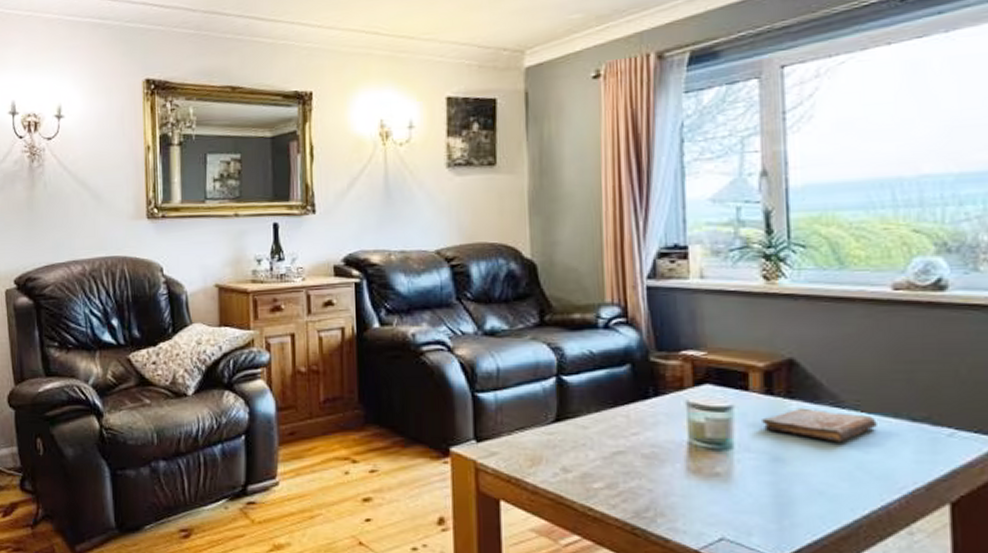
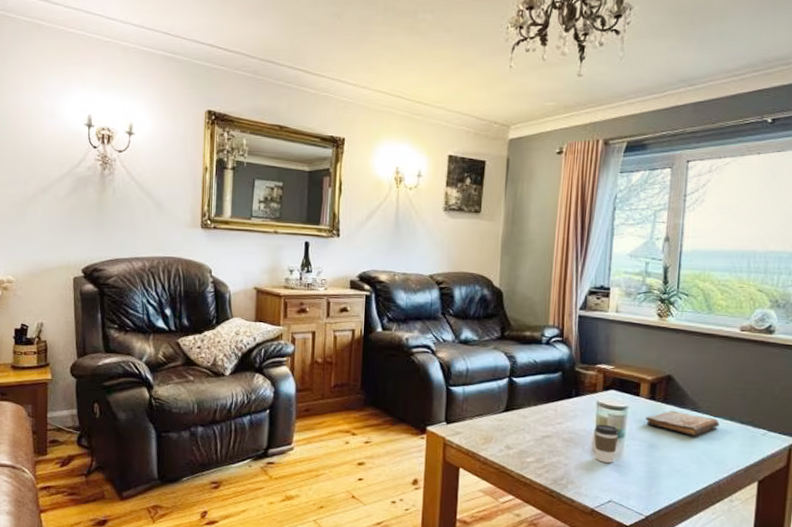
coffee cup: none [688,432,724,486] -> present [594,424,619,463]

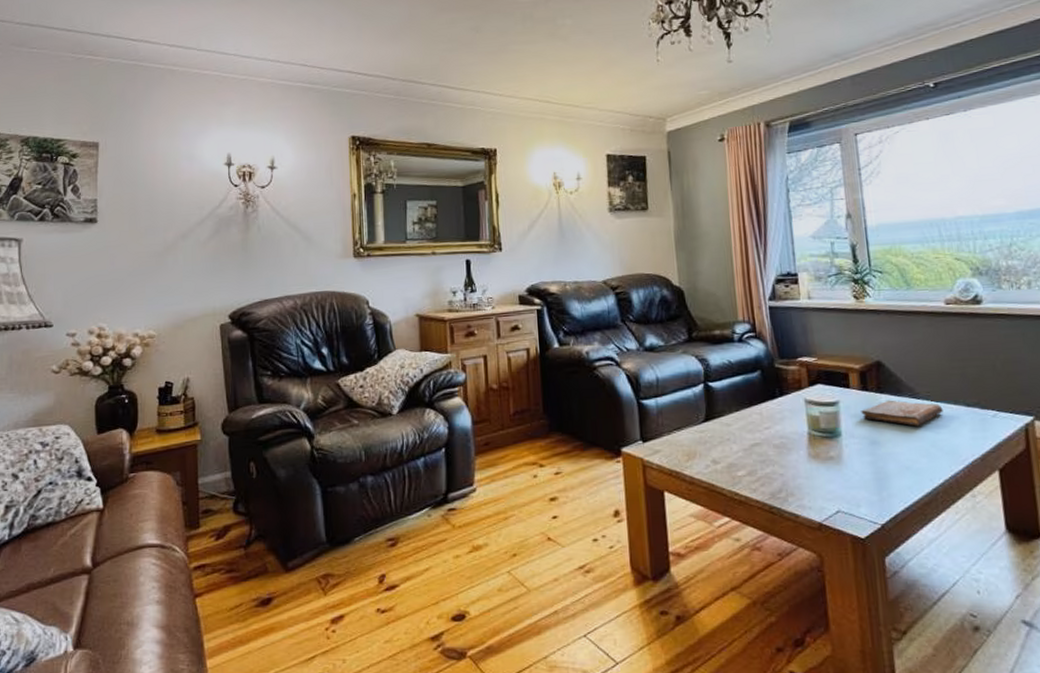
coffee cup: present [594,424,619,463] -> none [807,423,836,468]

